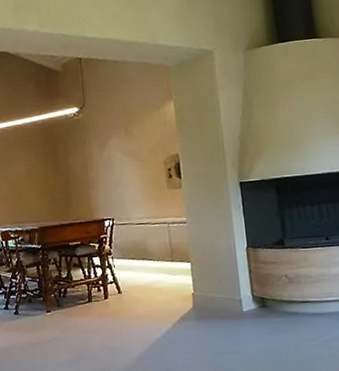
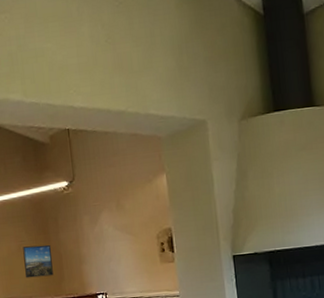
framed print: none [32,169,61,203] -> present [23,244,53,278]

